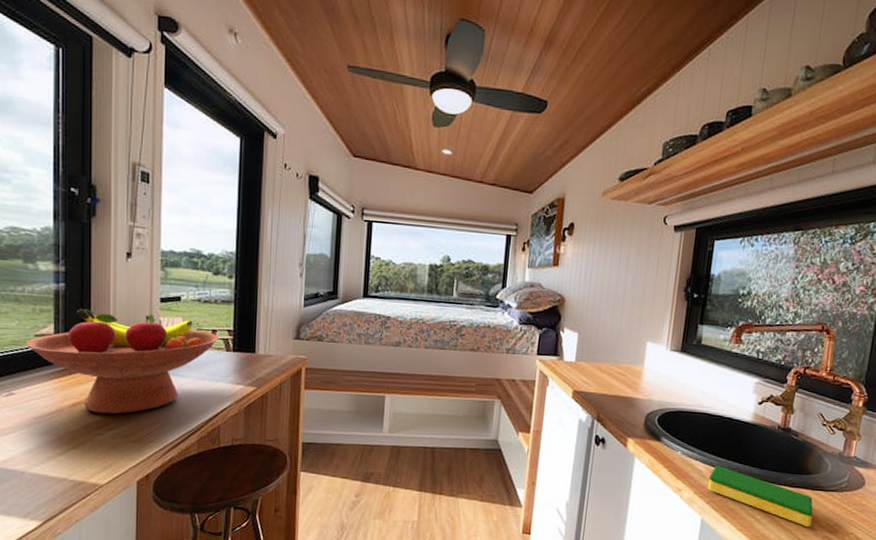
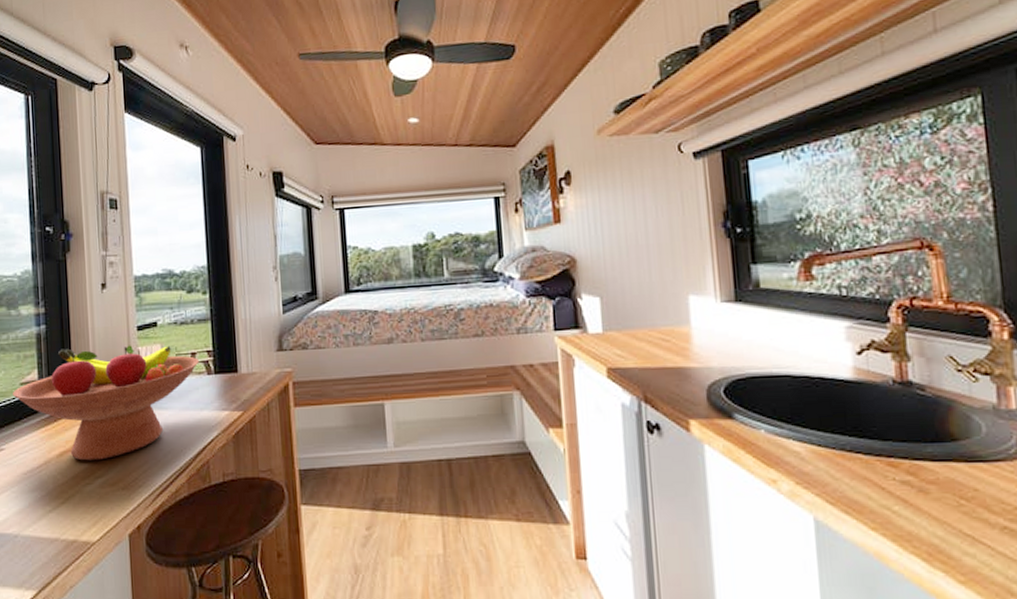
dish sponge: present [708,465,813,528] -> none [811,443,978,517]

